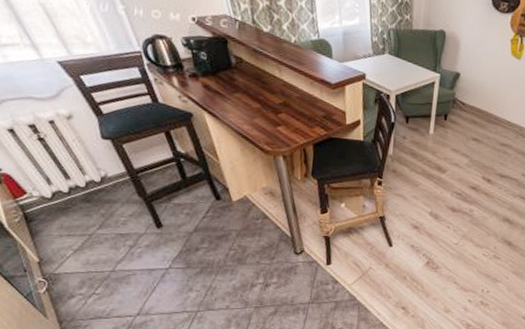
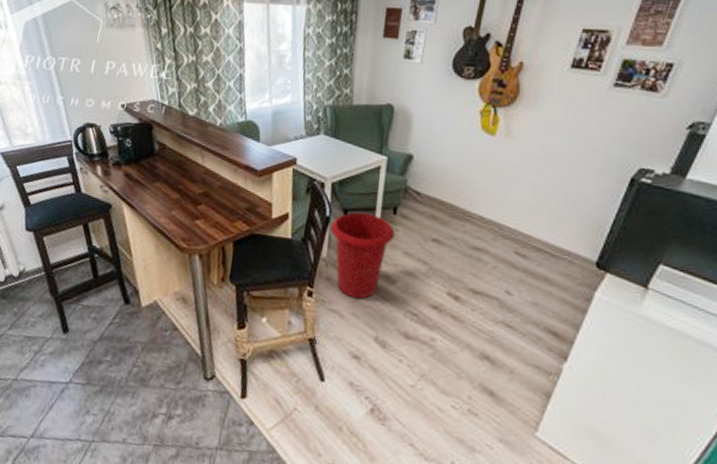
waste bin: none [395,118,445,185] -> present [331,212,395,299]

